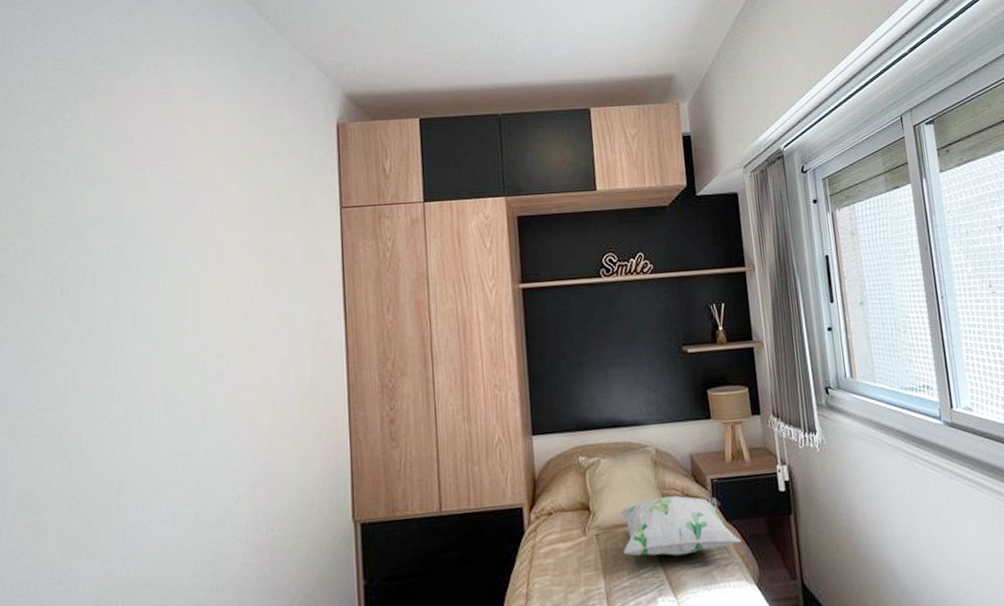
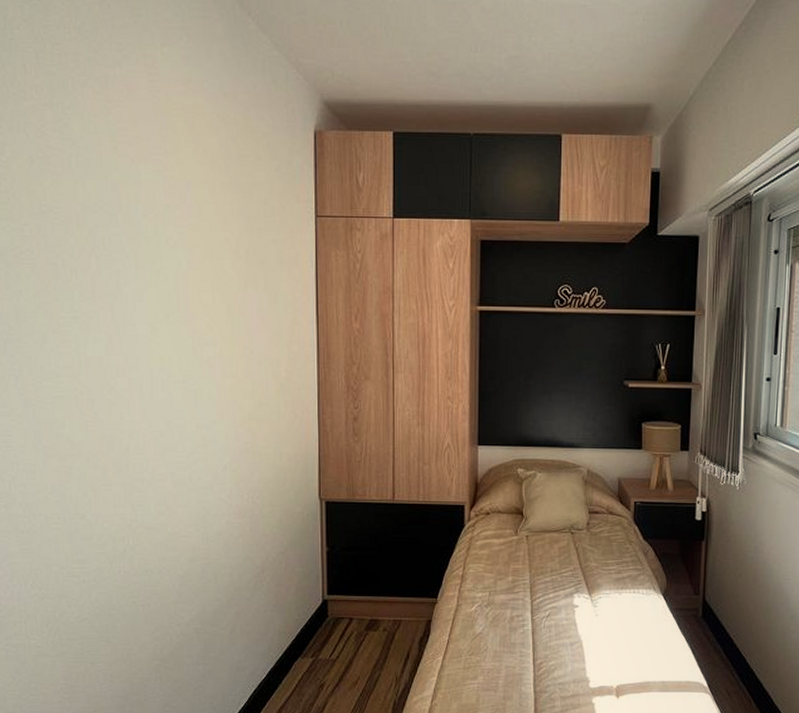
decorative pillow: present [621,495,741,556] -> none [548,512,654,563]

